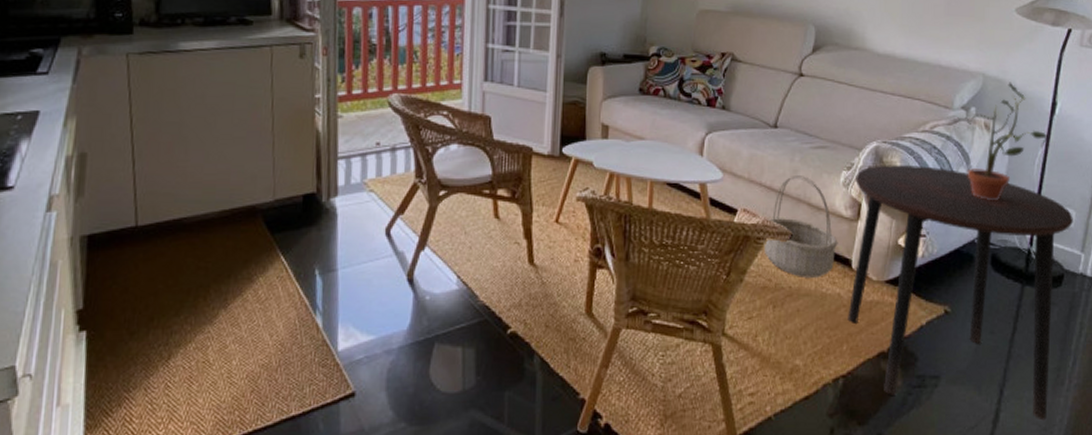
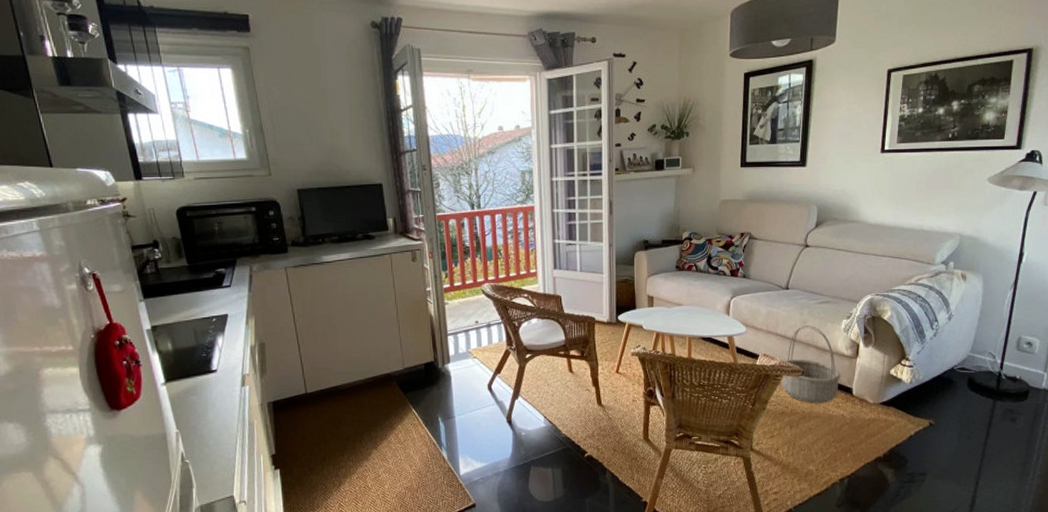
side table: present [848,165,1073,421] -> none [850,311,1037,503]
potted plant: present [965,82,1048,200] -> none [945,239,1016,335]

